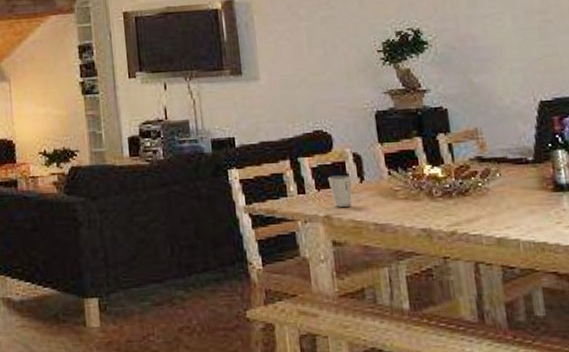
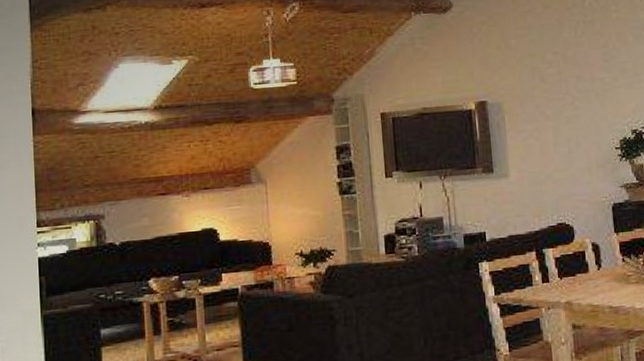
dixie cup: present [327,175,352,207] -> none [569,263,590,293]

